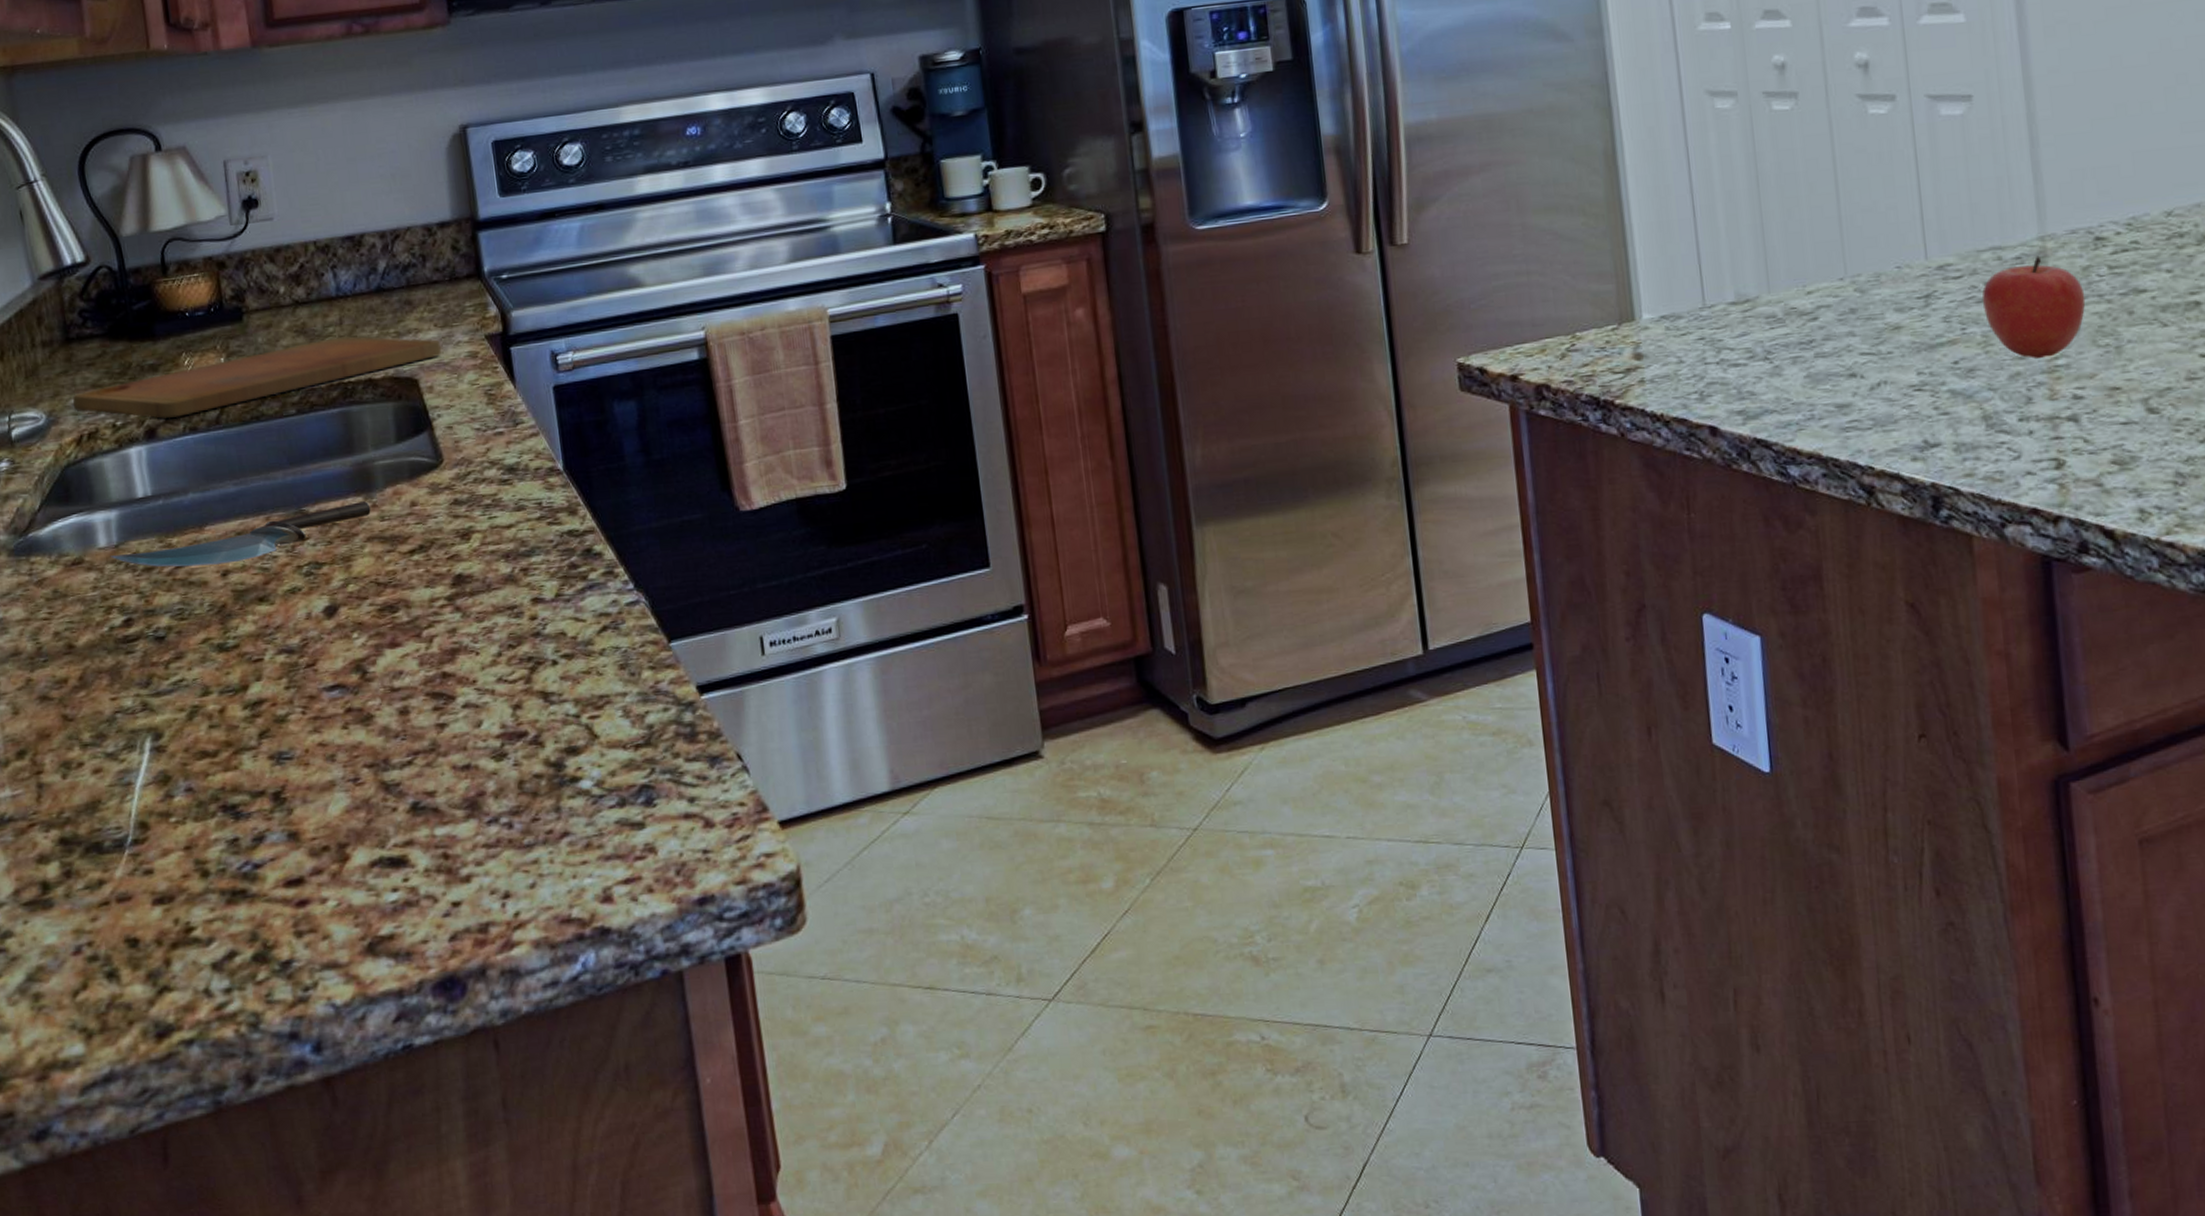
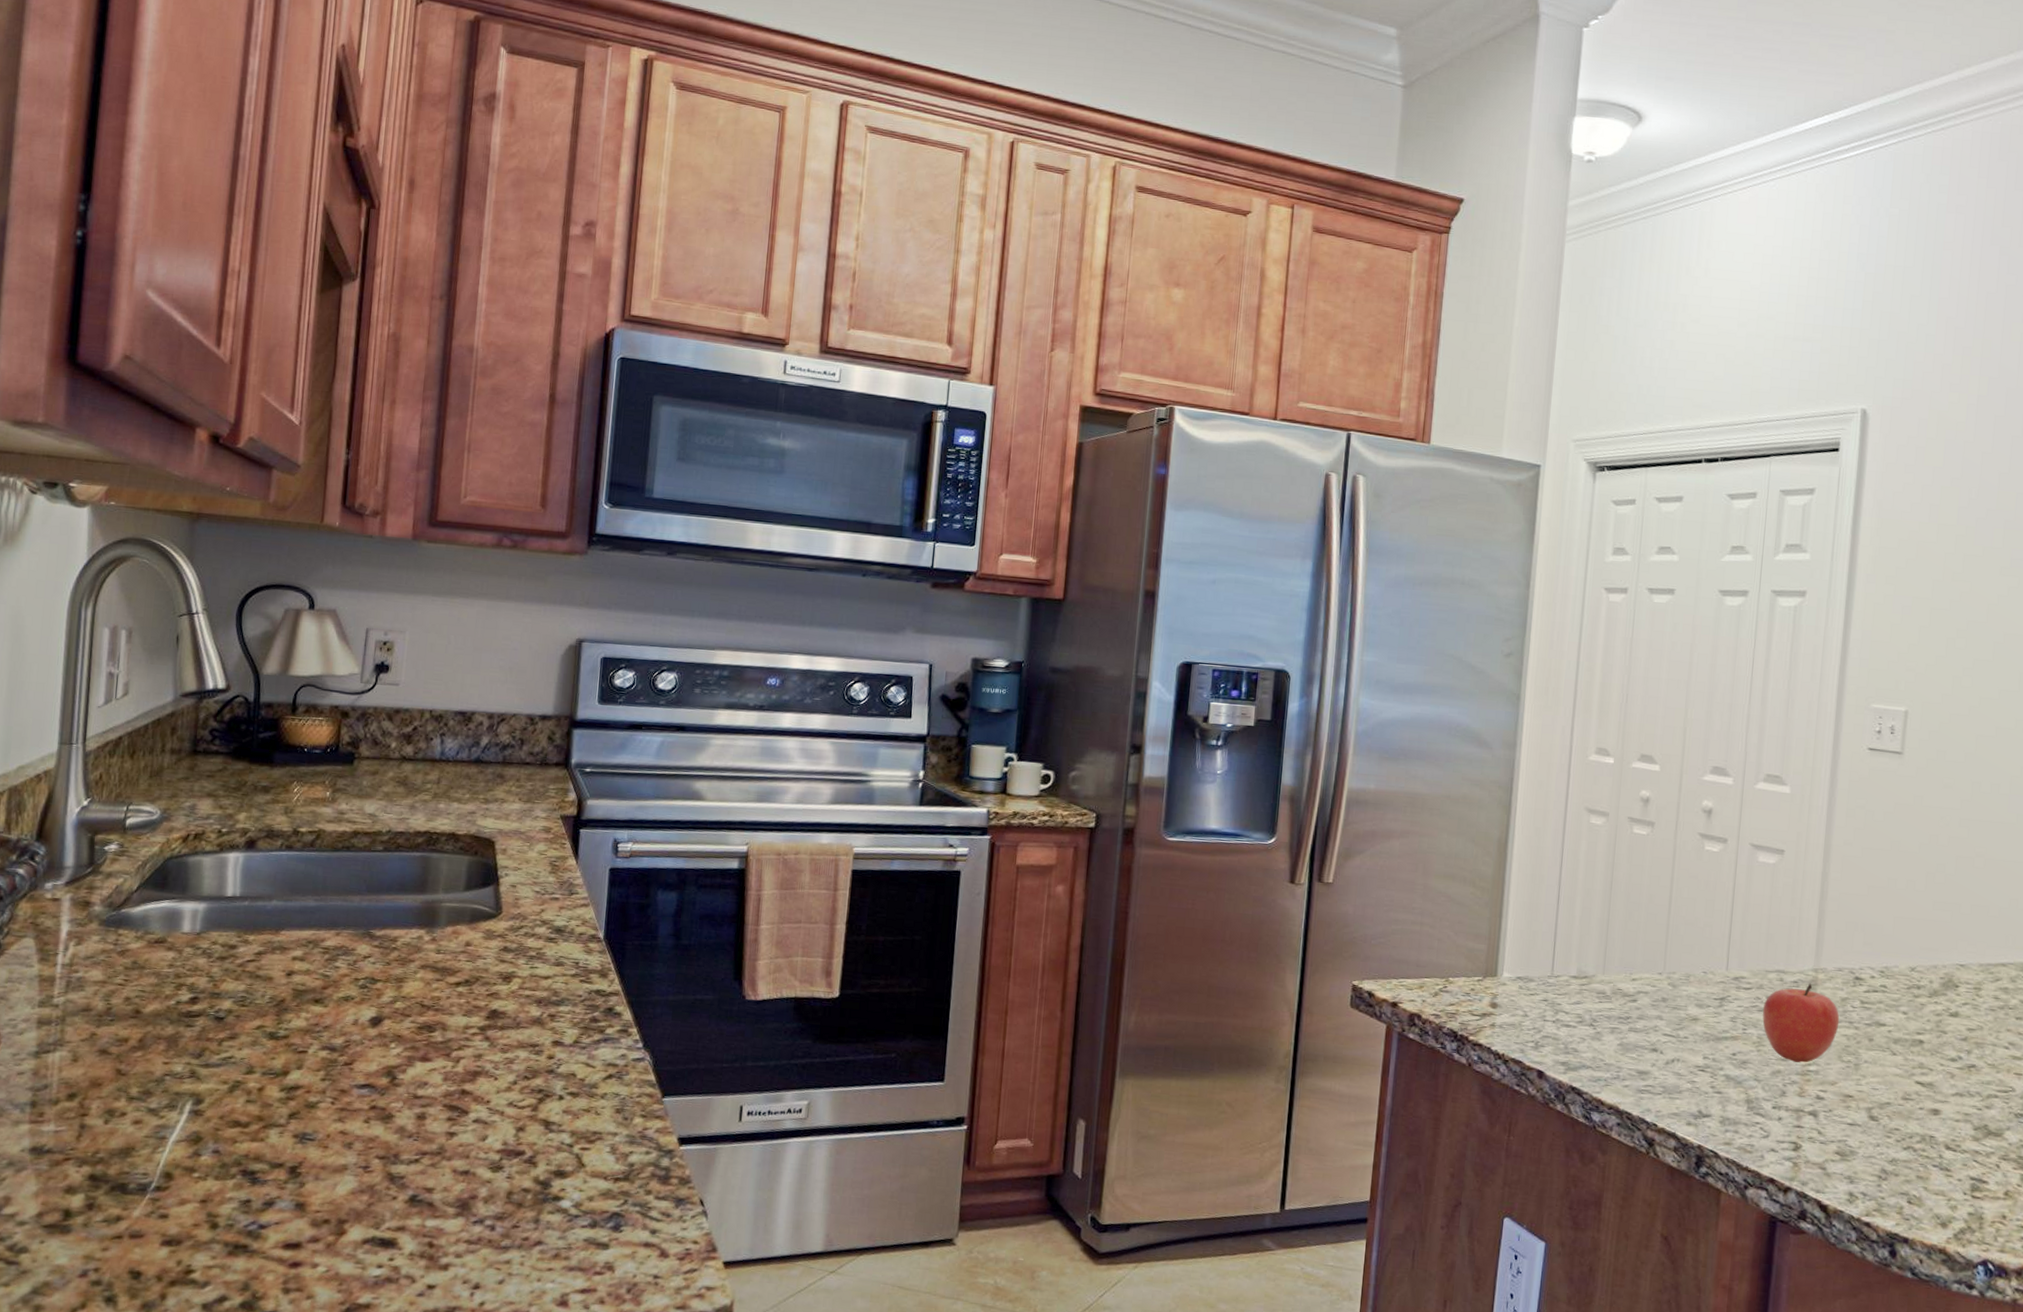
cutting board: present [73,336,441,419] -> none [187,792,521,835]
knife: present [110,501,371,568] -> none [190,934,430,966]

